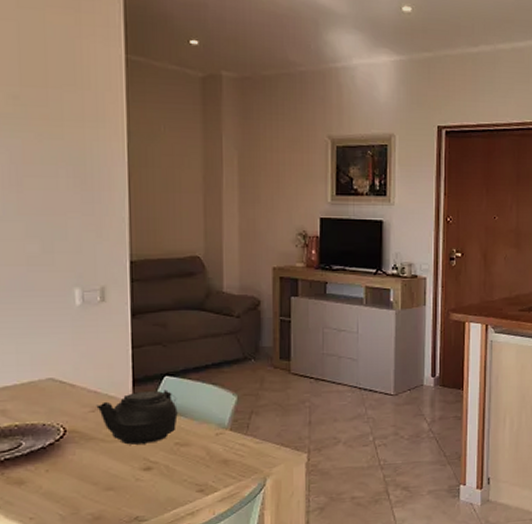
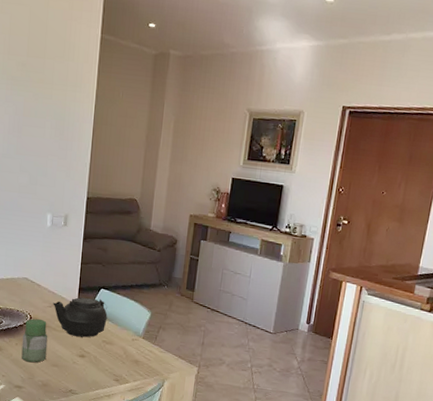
jar: none [55,431,95,492] -> present [21,318,48,363]

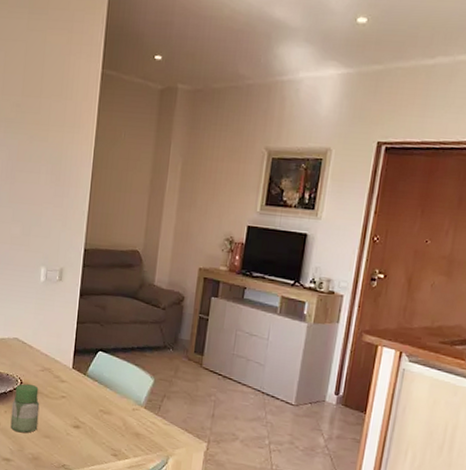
teapot: present [53,297,108,338] -> none [45,360,106,406]

